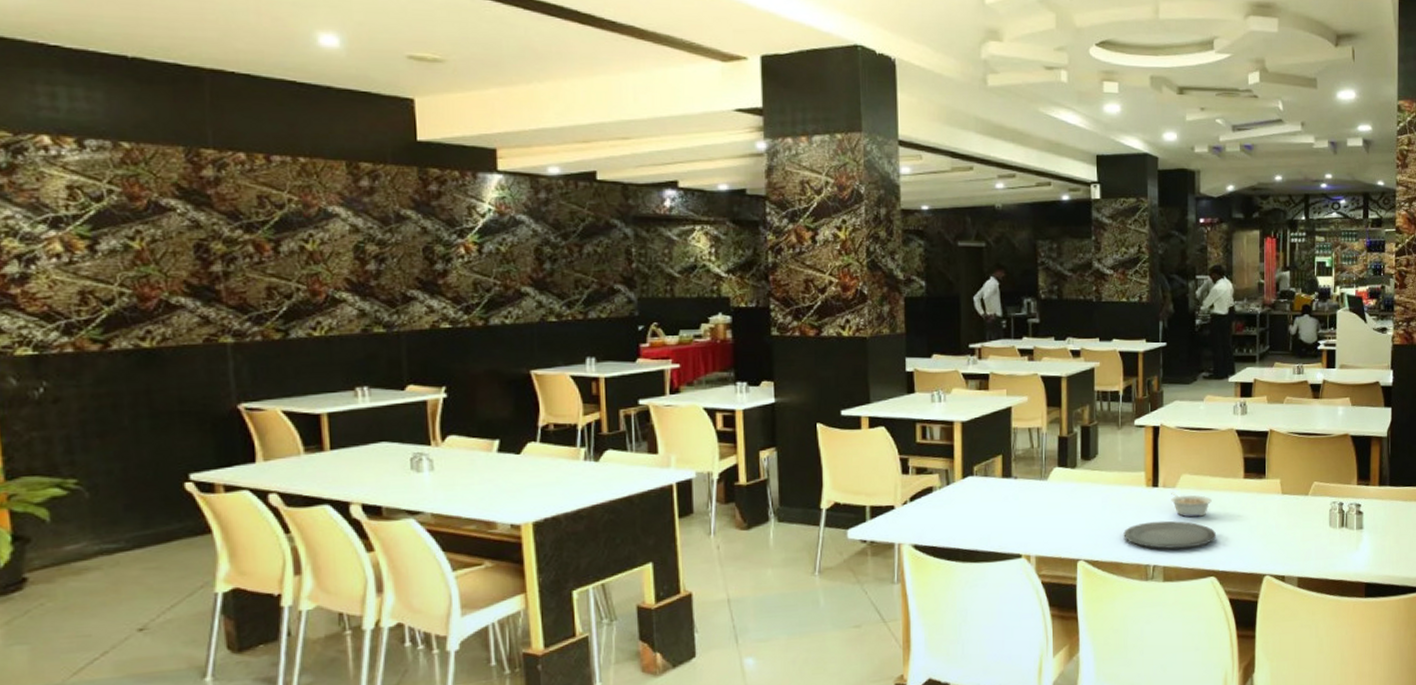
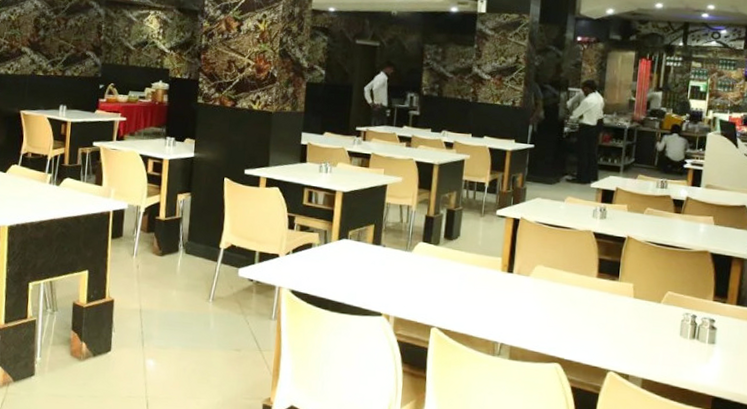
plate: present [1123,520,1216,549] -> none [476,303,564,333]
legume: present [1171,492,1212,518] -> none [524,280,563,307]

